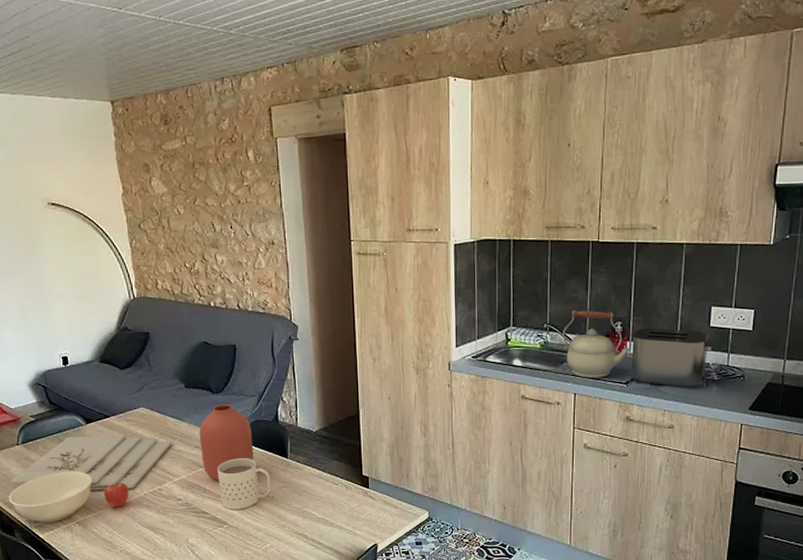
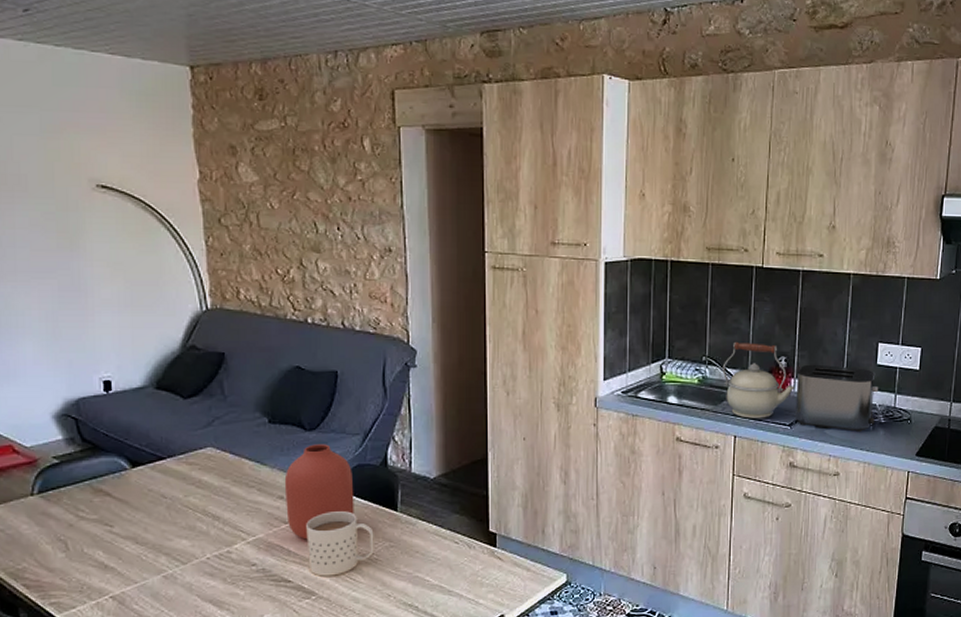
bowl: present [8,471,93,523] -> none [13,530,136,599]
placemat: present [10,435,173,490] -> none [17,482,249,554]
fruit: present [104,482,129,507] -> none [151,543,186,575]

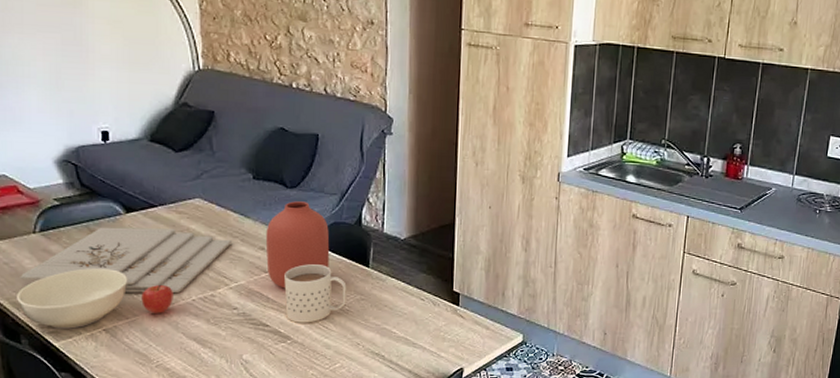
bowl: none [13,530,136,599] -> present [16,268,128,329]
placemat: none [17,482,249,554] -> present [20,227,233,294]
fruit: none [151,543,186,575] -> present [141,284,173,313]
kettle: present [722,341,795,419] -> none [680,127,747,201]
toaster: present [794,364,879,433] -> none [745,152,828,220]

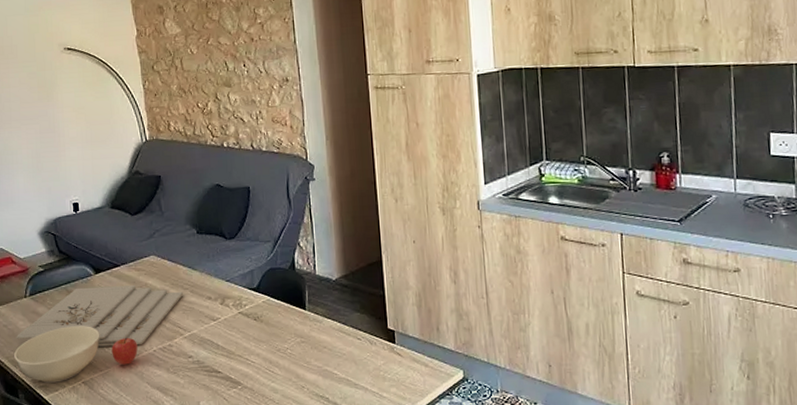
vase: present [265,201,330,289] -> none [211,251,270,335]
mug: present [284,264,348,323] -> none [230,310,289,368]

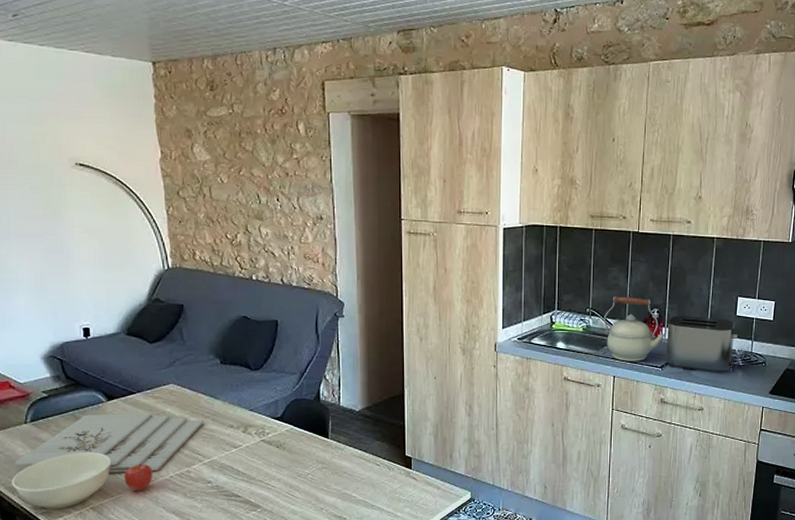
kettle: none [602,140,681,216] -> present [603,296,665,362]
toaster: none [682,158,776,227] -> present [665,315,738,374]

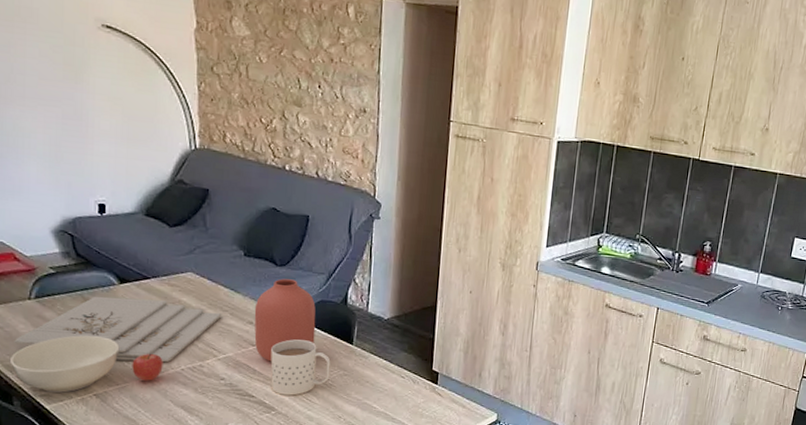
vase: none [234,382,293,462] -> present [254,278,316,362]
mug: none [252,438,310,492] -> present [270,339,331,396]
kettle: present [603,296,665,362] -> none [653,224,716,295]
toaster: present [665,315,738,374] -> none [712,250,791,316]

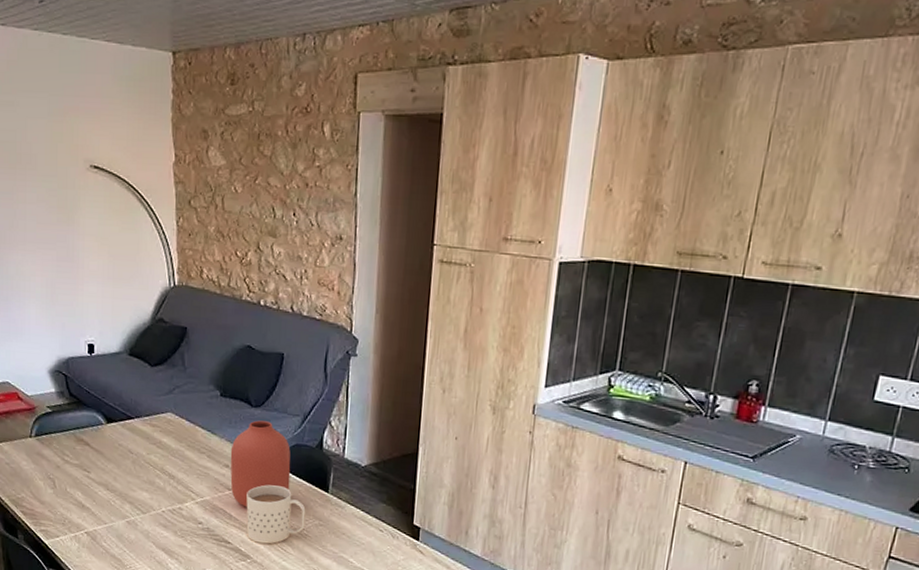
bowl: present [9,335,120,393] -> none [14,473,107,529]
placemat: present [14,296,222,363] -> none [18,435,200,504]
fruit: present [132,353,163,381] -> none [118,493,146,522]

